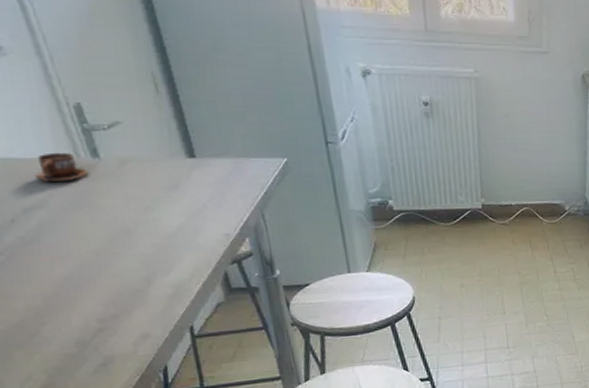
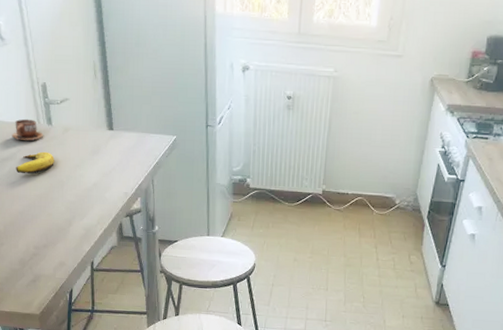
banana: none [49,193,112,226] -> present [16,151,54,174]

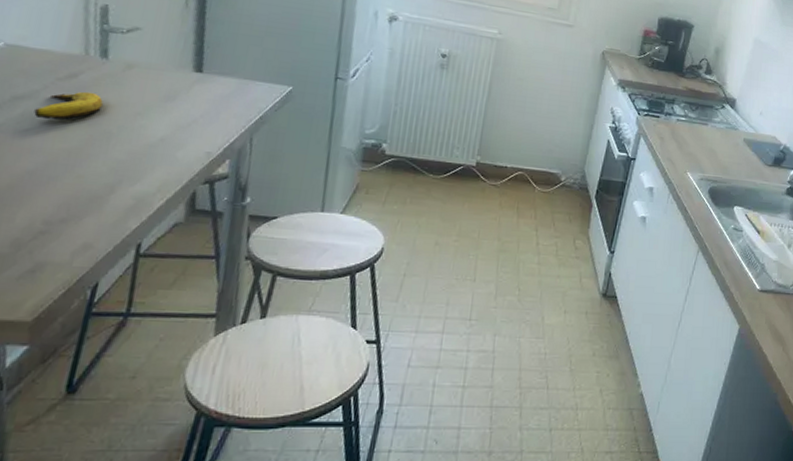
cup: present [12,118,43,142] -> none [37,47,91,77]

